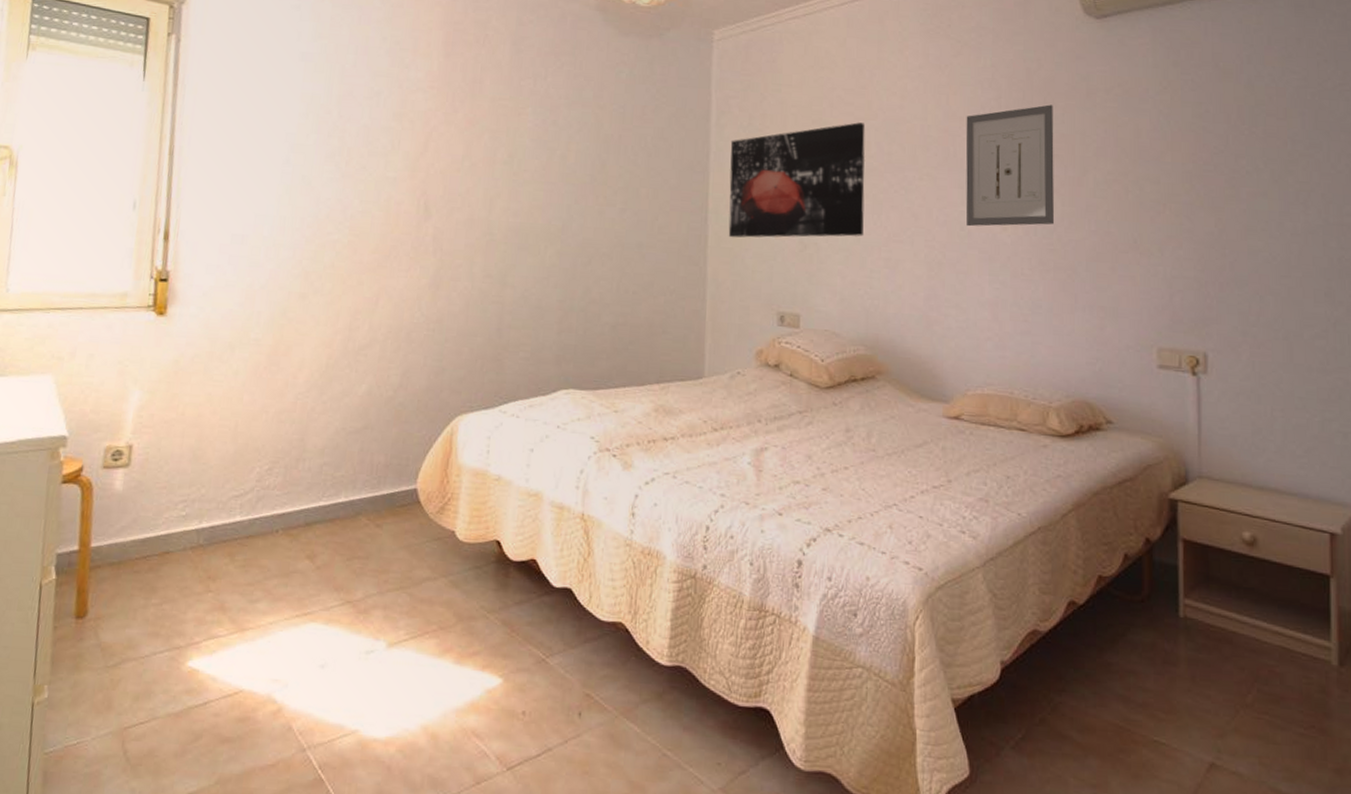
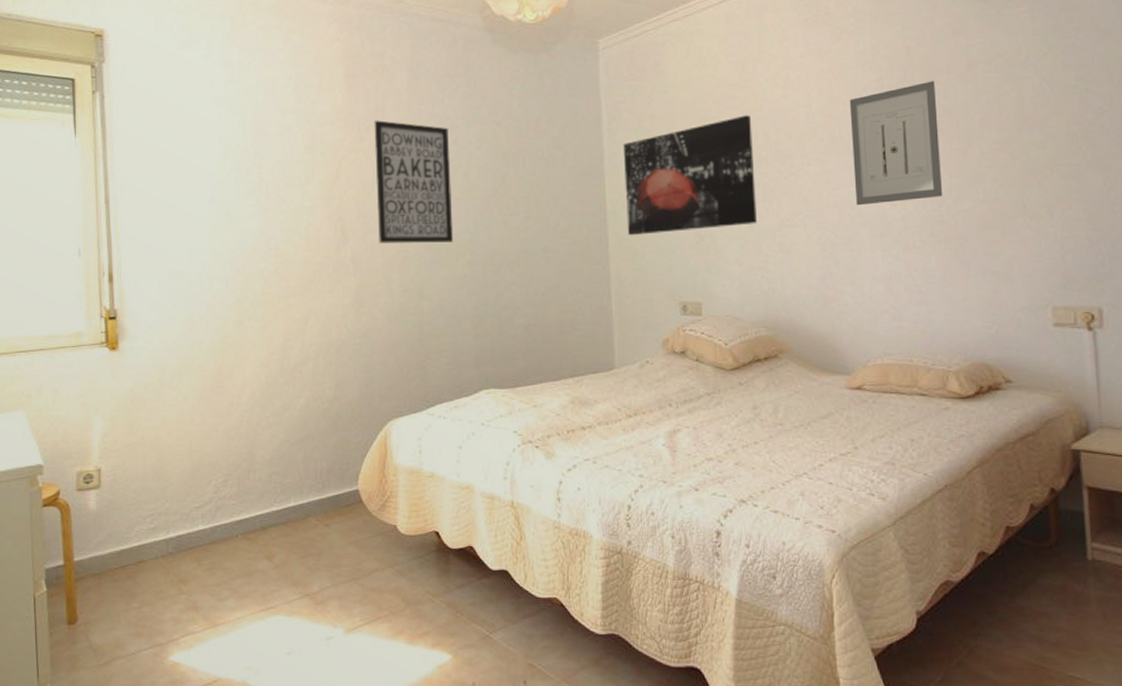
wall art: none [464,92,550,229] -> present [374,120,453,244]

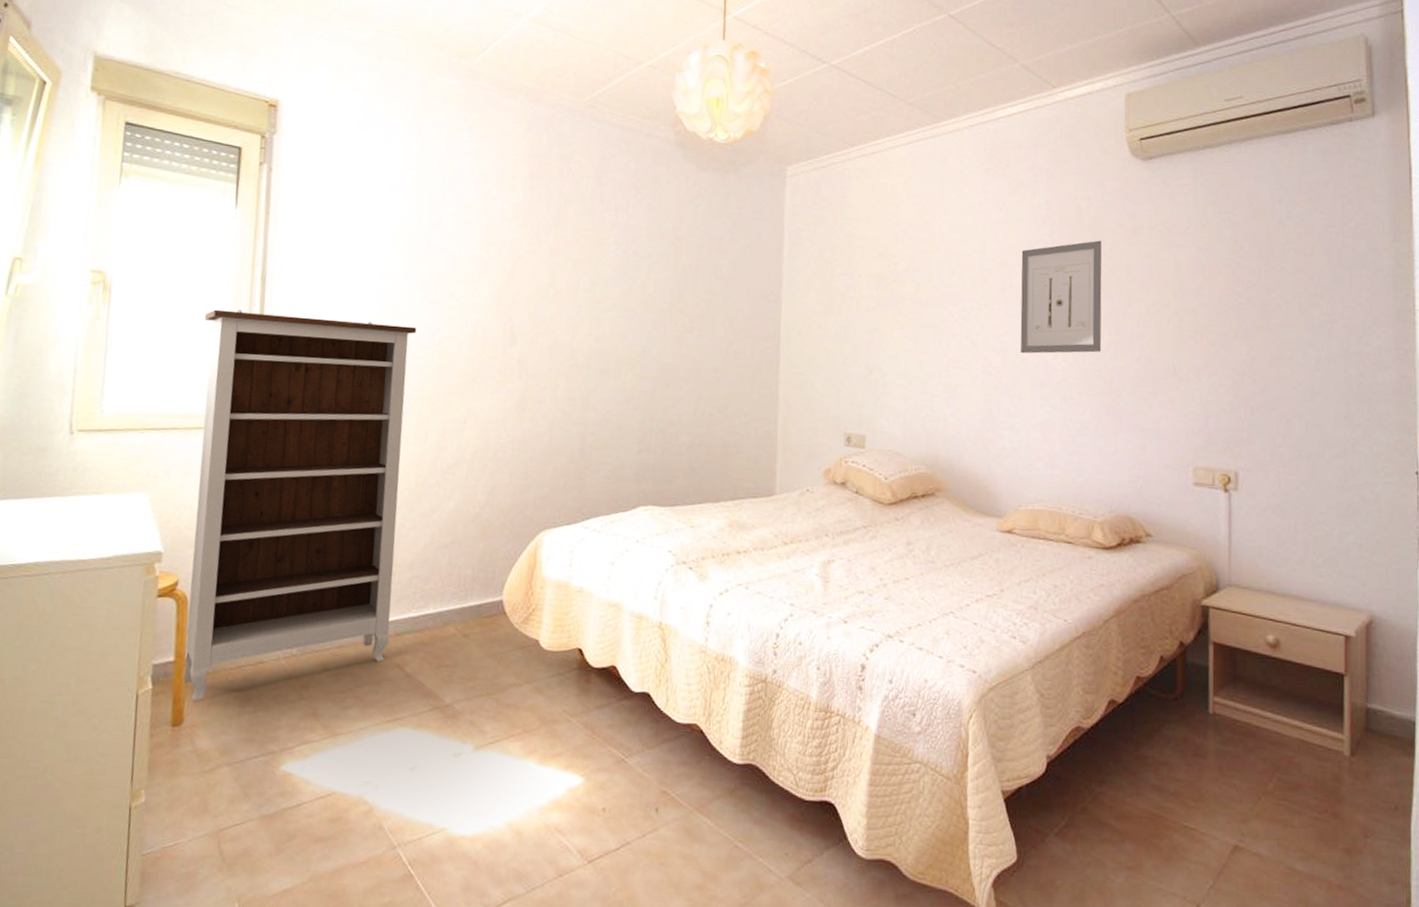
bookshelf: none [57,232,257,600] -> present [182,309,417,701]
wall art: present [374,120,453,244] -> none [548,223,631,354]
wall art: present [623,115,757,236] -> none [799,255,928,364]

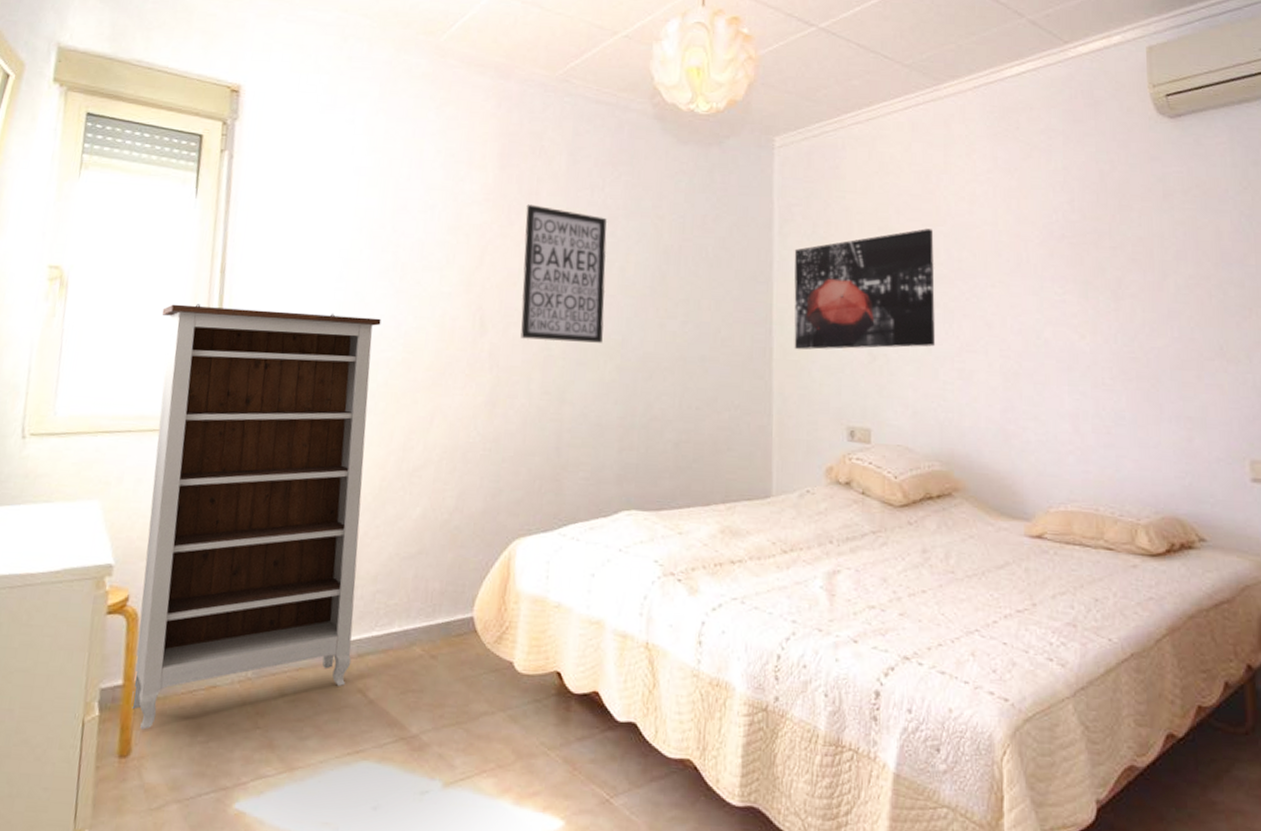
wall art: none [548,223,631,354] -> present [520,204,608,343]
wall art: none [799,255,928,364] -> present [794,228,935,350]
wall art: present [1020,240,1102,354] -> none [1038,207,1134,335]

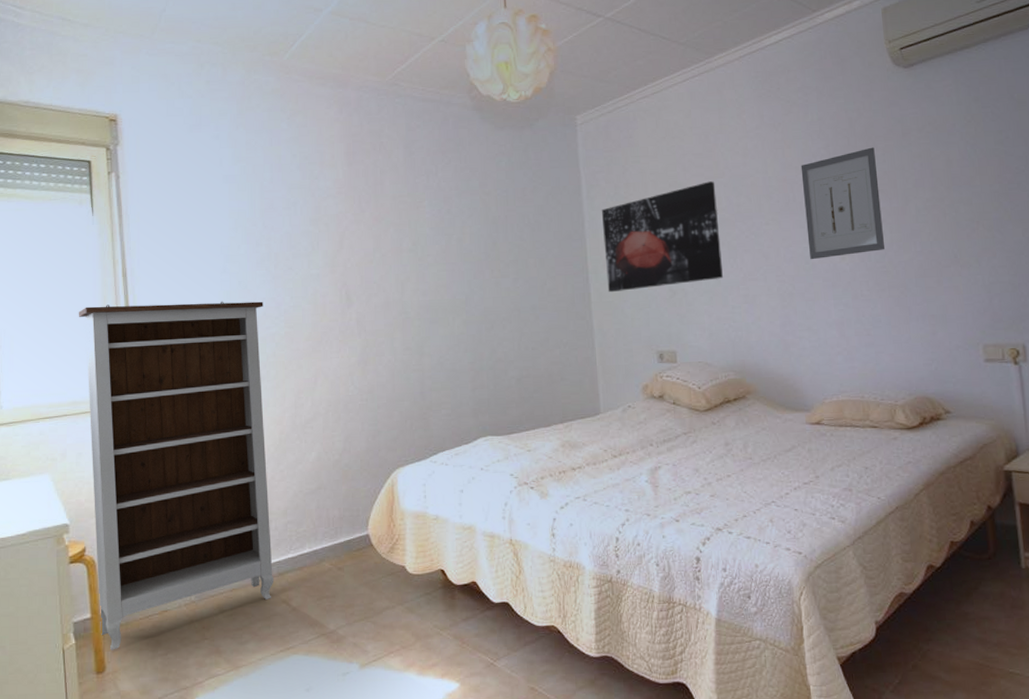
wall art: present [520,204,608,343] -> none [374,193,449,306]
wall art: none [1038,207,1134,335] -> present [800,147,885,260]

